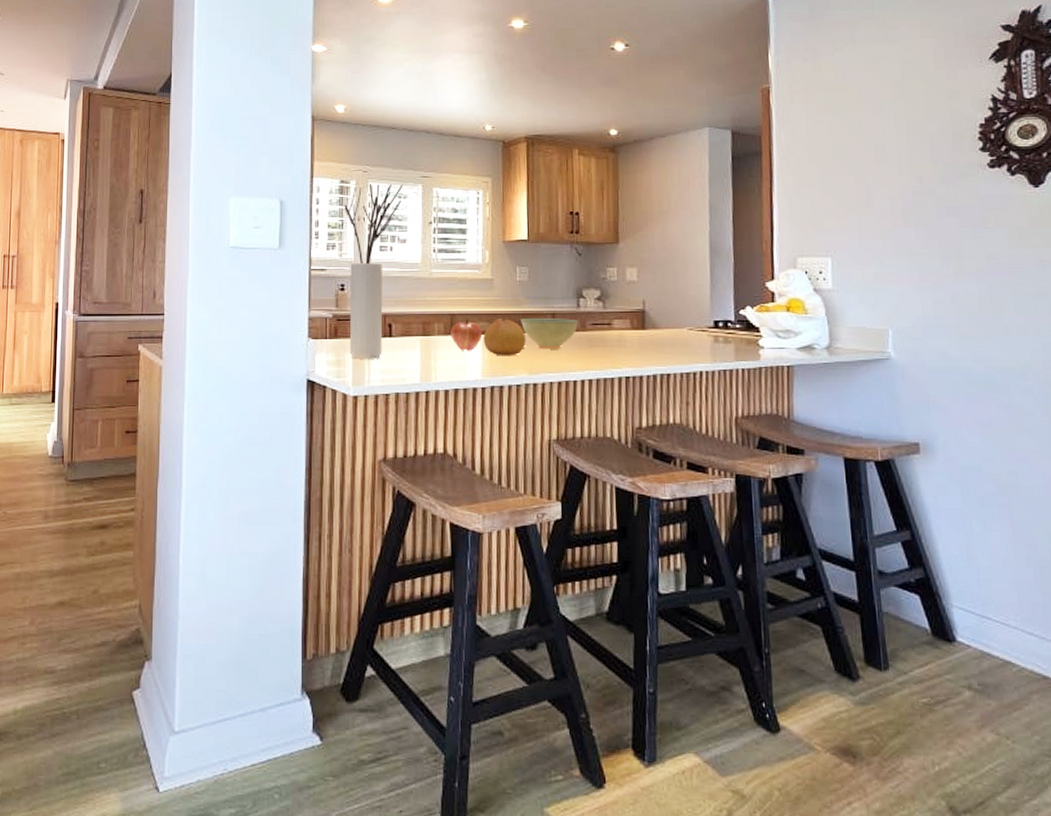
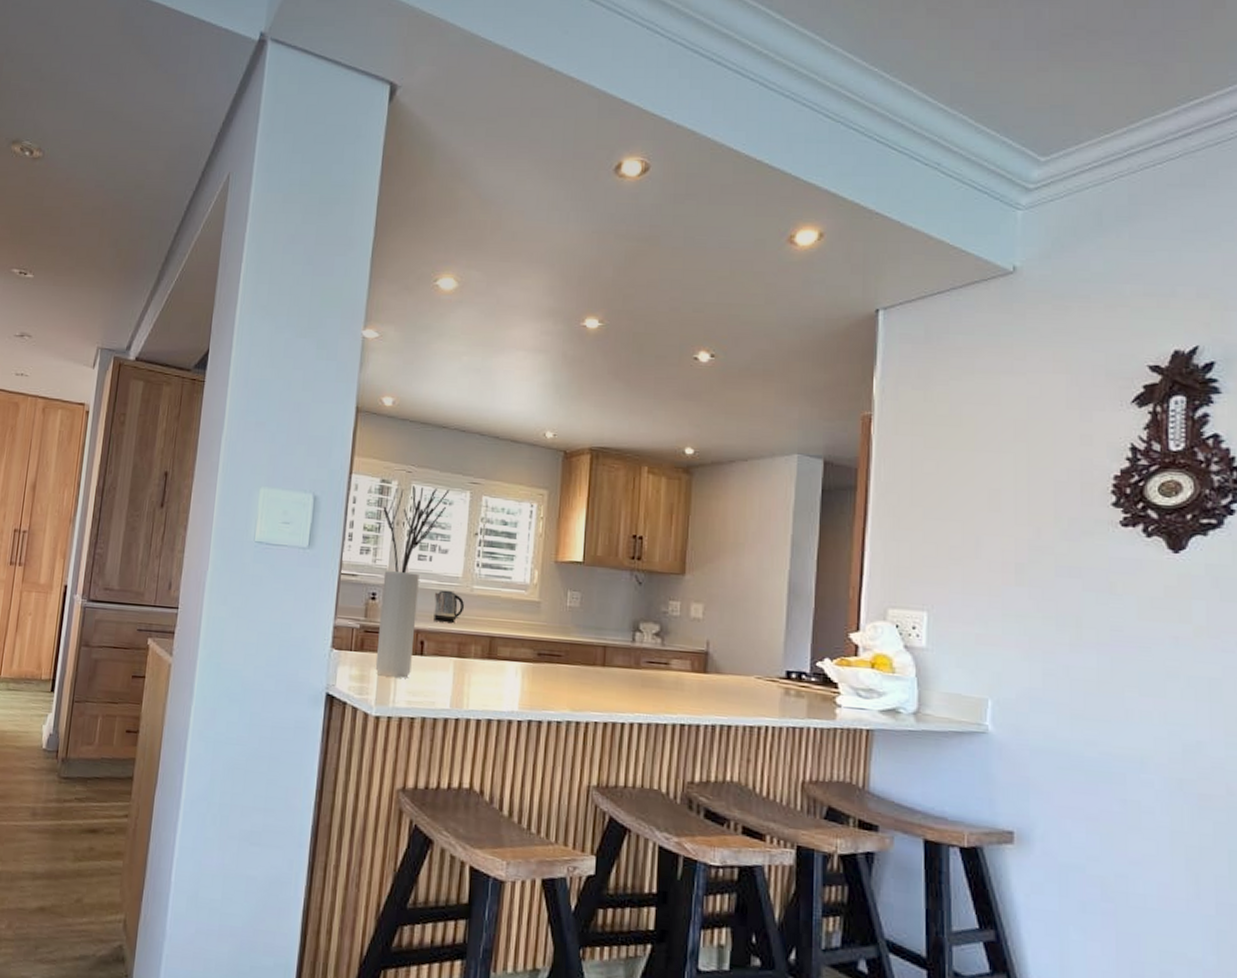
kettle: none [397,276,425,306] -> present [433,590,464,624]
fruit: present [450,318,483,352] -> none [488,642,524,680]
fruit: present [483,317,526,356] -> none [523,645,572,689]
bowl: present [520,318,579,349] -> none [566,648,633,687]

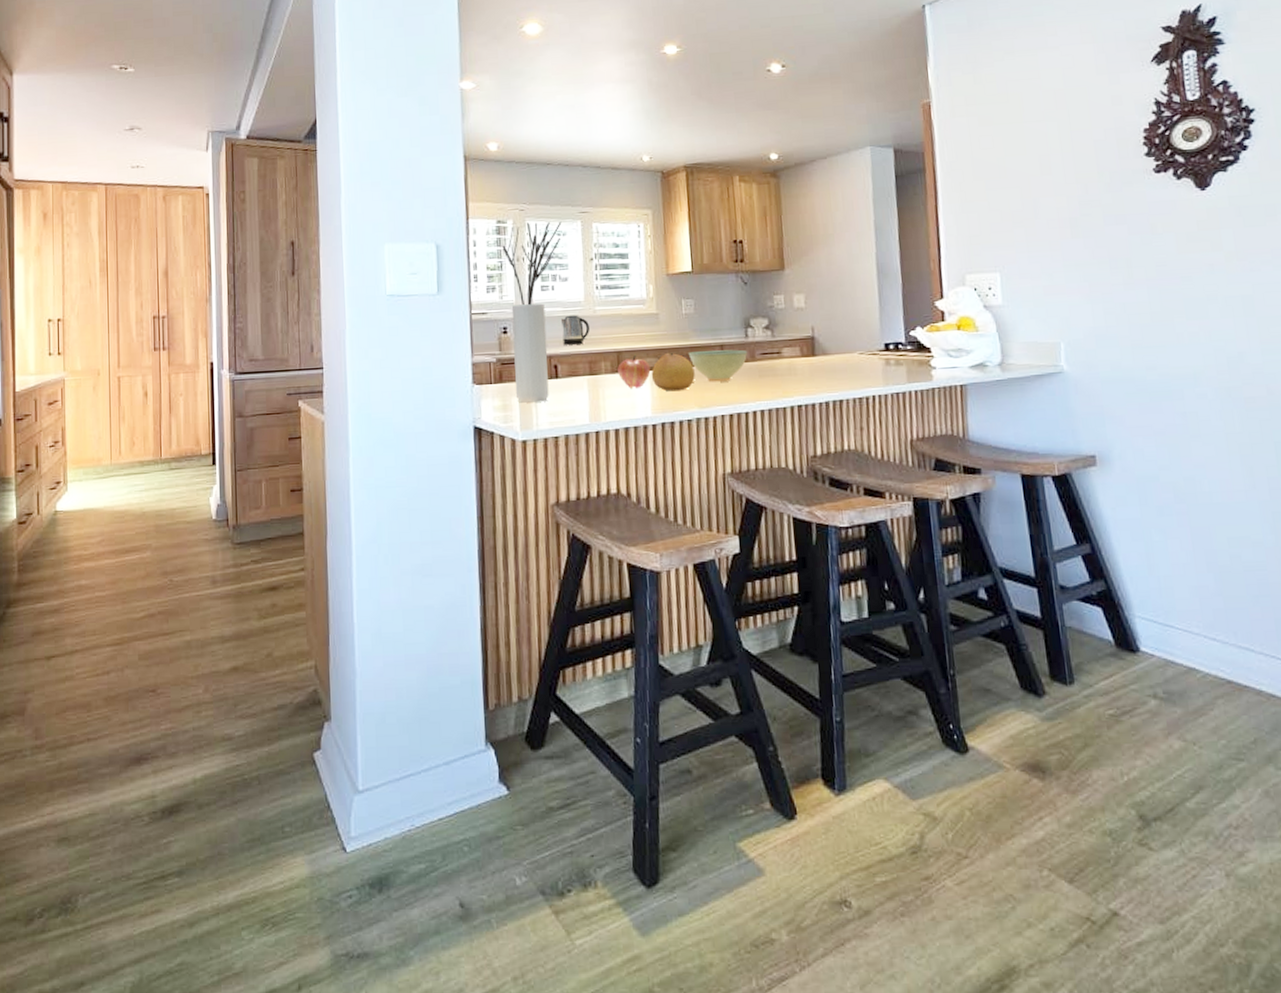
fruit: none [488,642,524,680] -> present [618,354,651,389]
fruit: none [523,645,572,689] -> present [651,352,695,392]
bowl: none [566,648,633,687] -> present [688,349,748,382]

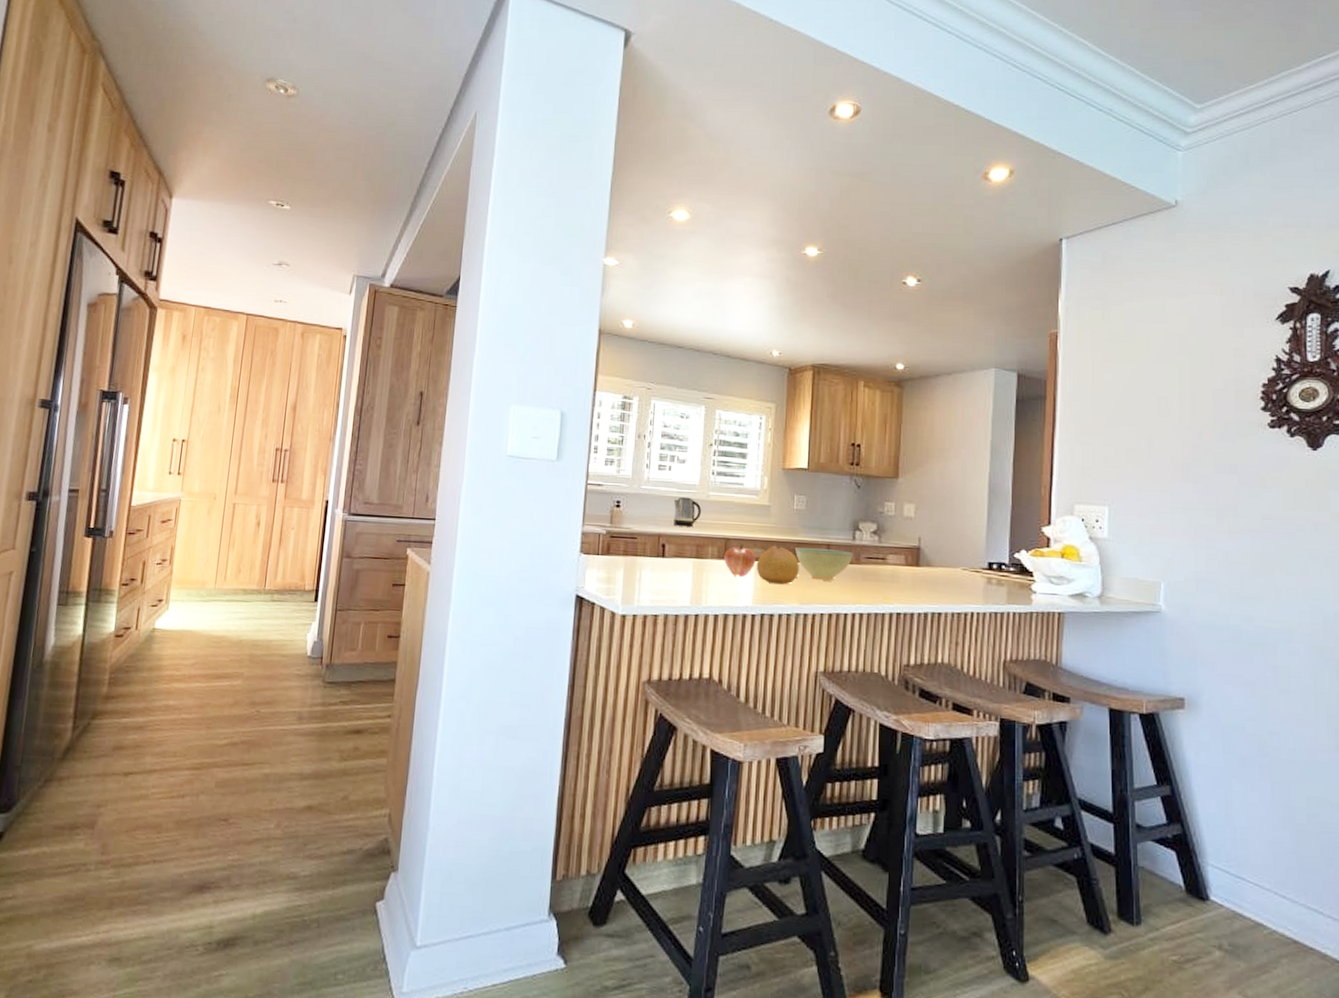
vase: present [502,221,562,403] -> none [620,401,686,579]

